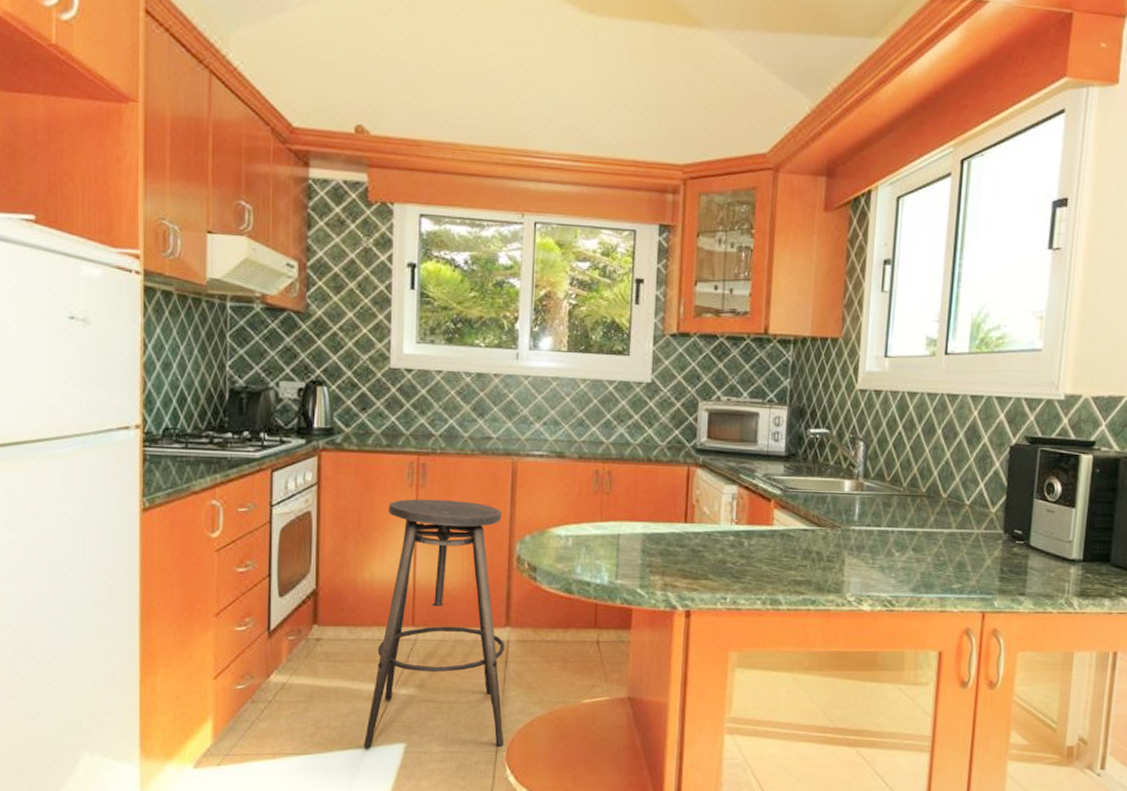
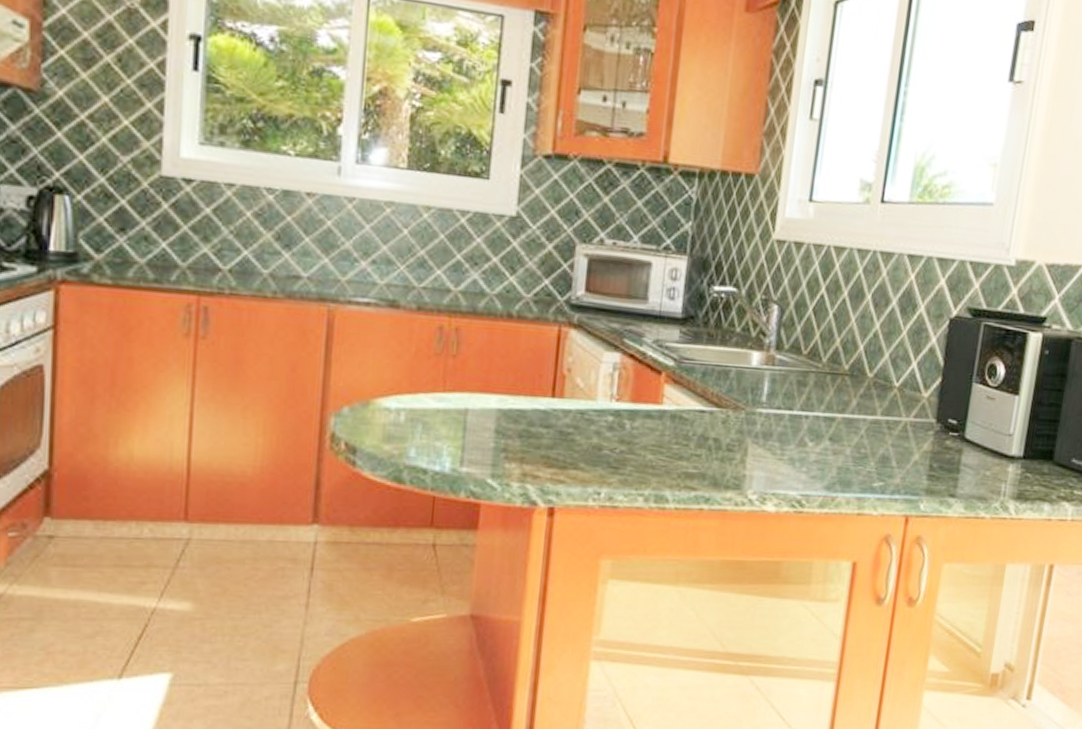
stool: present [363,498,505,749] -> none [112,353,313,680]

